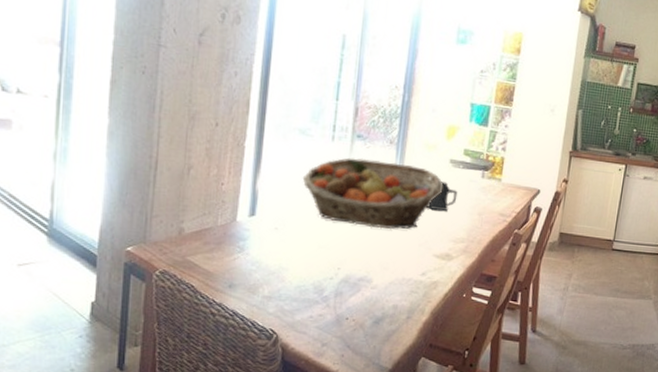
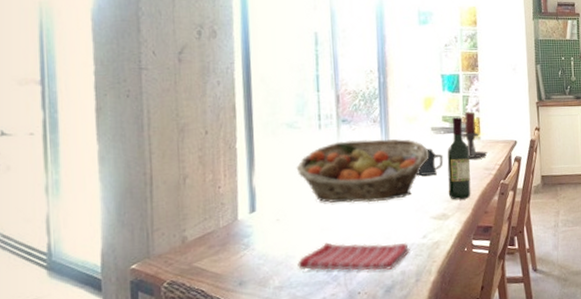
dish towel: none [289,261,406,301] -> present [298,242,410,271]
wine bottle: none [456,152,487,243] -> present [447,117,471,200]
candle holder: none [481,148,506,202] -> present [461,111,488,158]

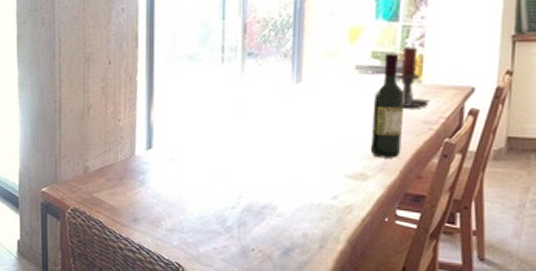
fruit basket: present [296,139,429,203] -> none [195,77,350,151]
dish towel: present [298,242,410,271] -> none [191,190,316,229]
mug: present [418,148,444,176] -> none [333,92,368,124]

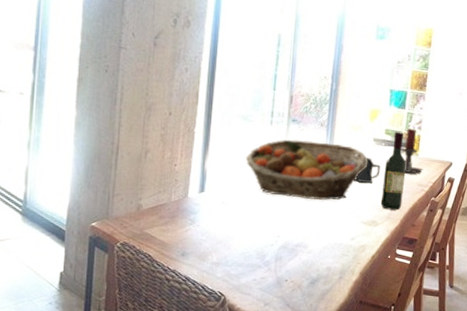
fruit basket: none [195,77,350,151] -> present [245,139,368,200]
mug: none [333,92,368,124] -> present [355,158,381,183]

